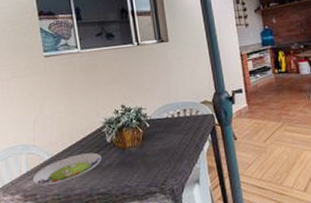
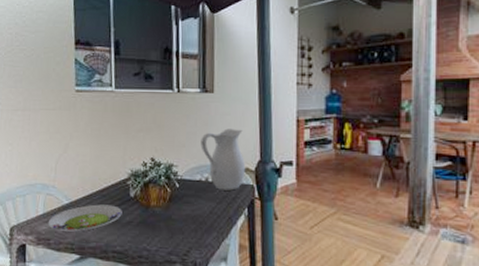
pitcher: none [163,69,205,123] -> present [200,128,246,191]

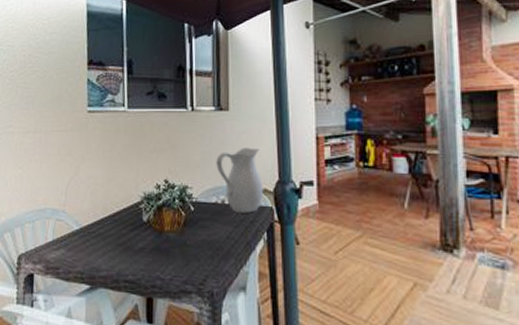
salad plate: present [48,204,122,232] -> none [57,230,135,260]

